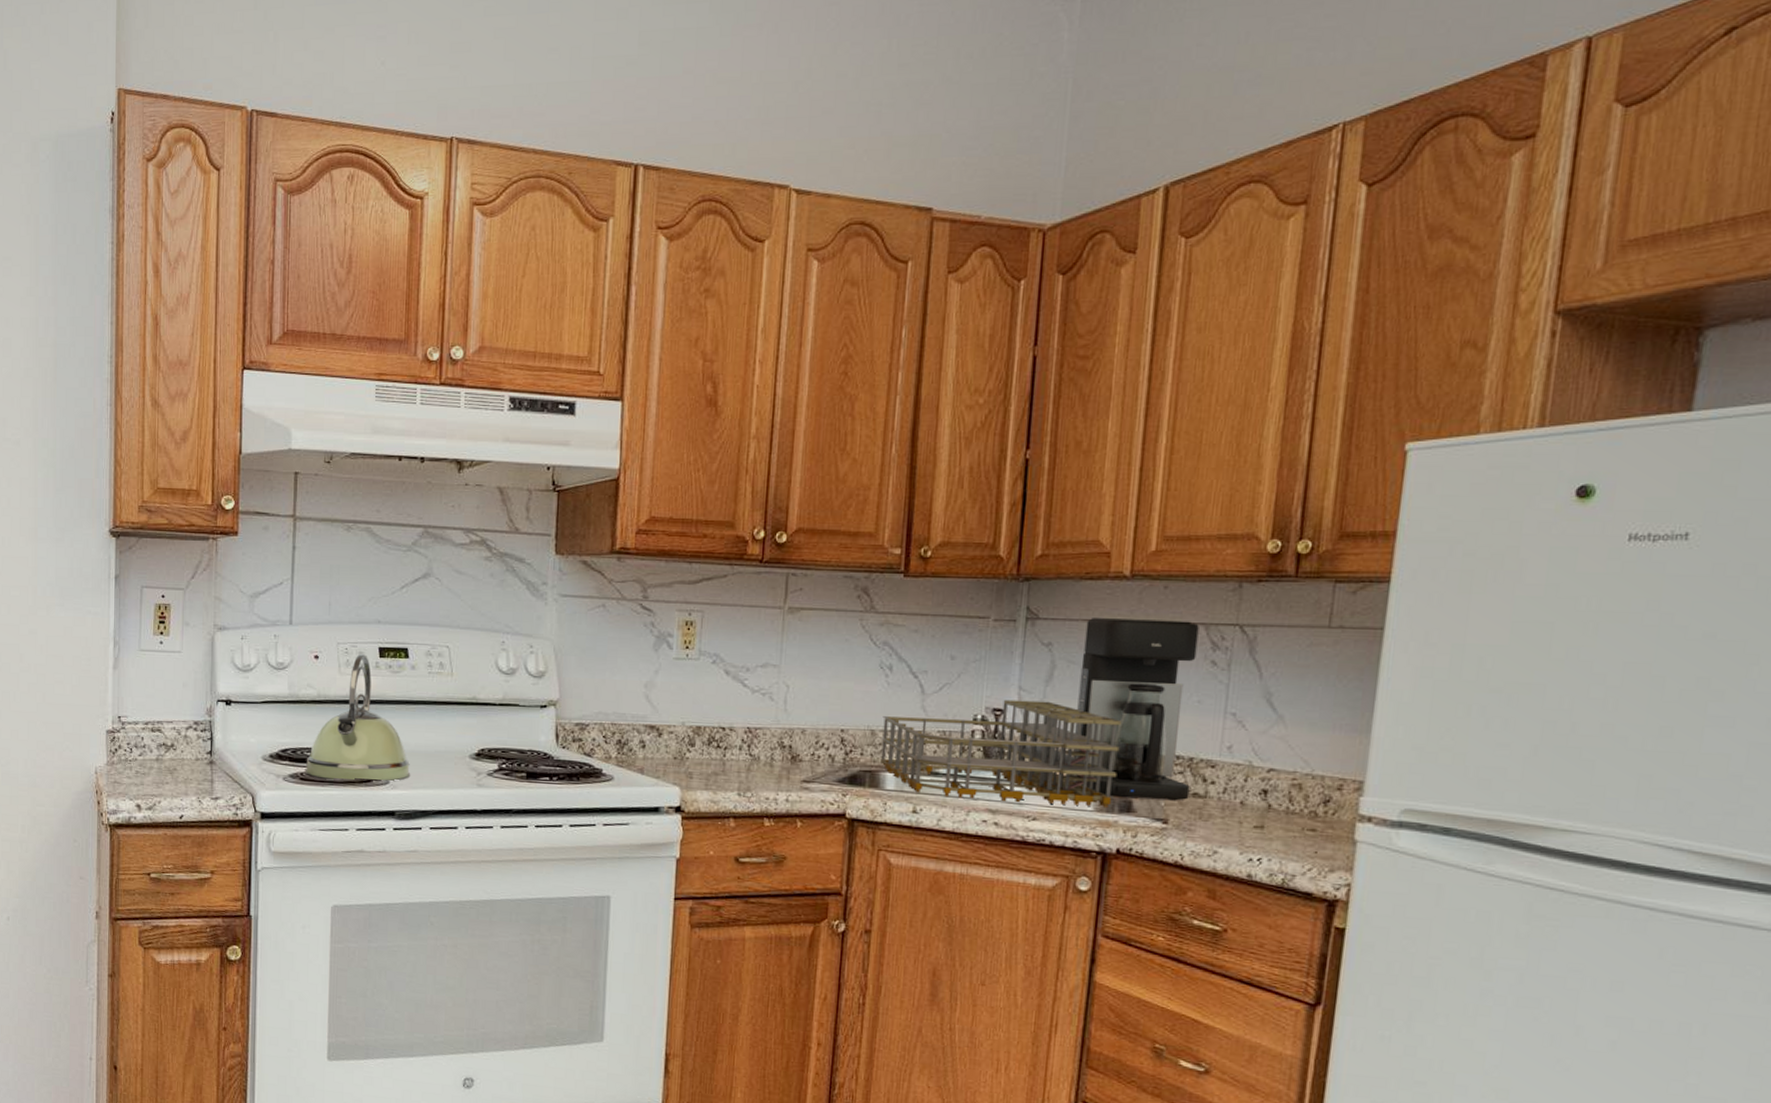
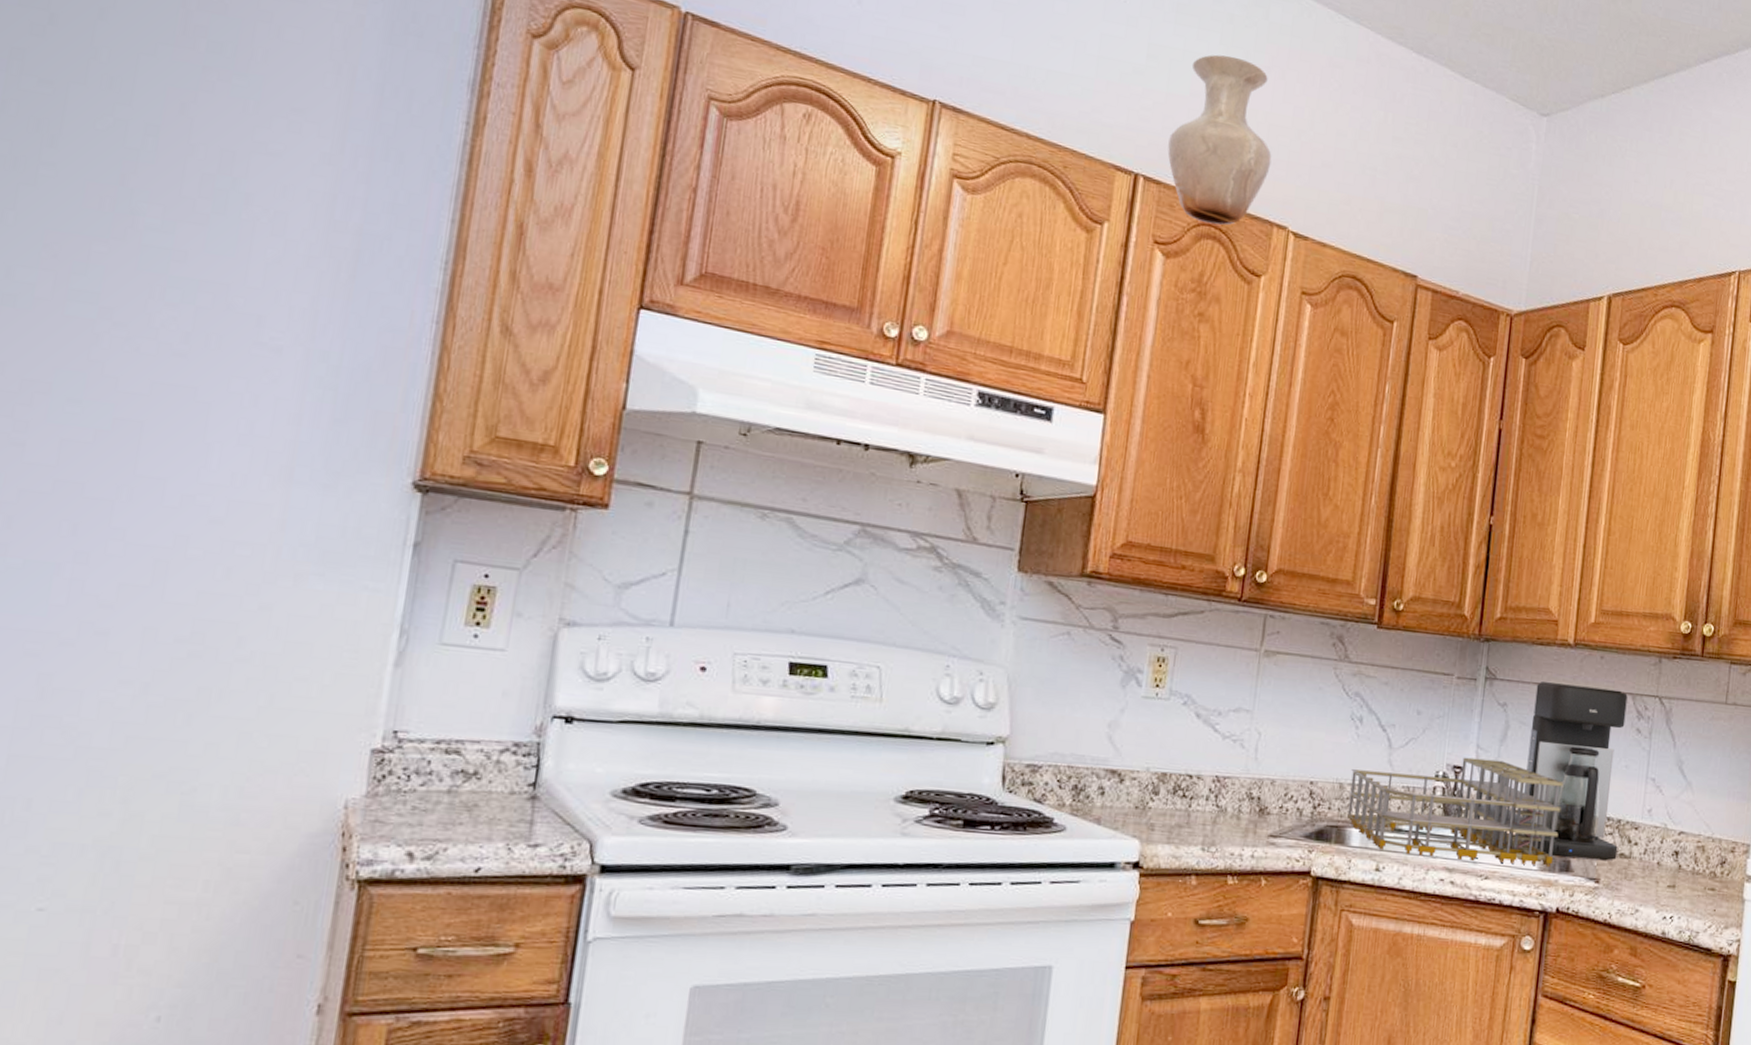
kettle: present [304,654,411,783] -> none [670,669,817,829]
vase: none [664,22,769,199] -> present [1167,54,1272,226]

